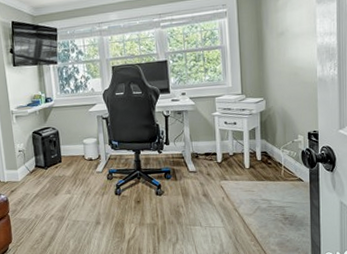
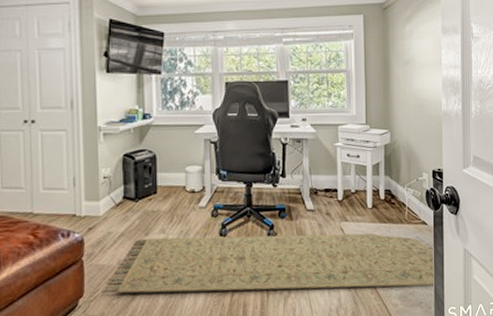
rug: none [25,190,312,241] -> present [101,233,436,294]

